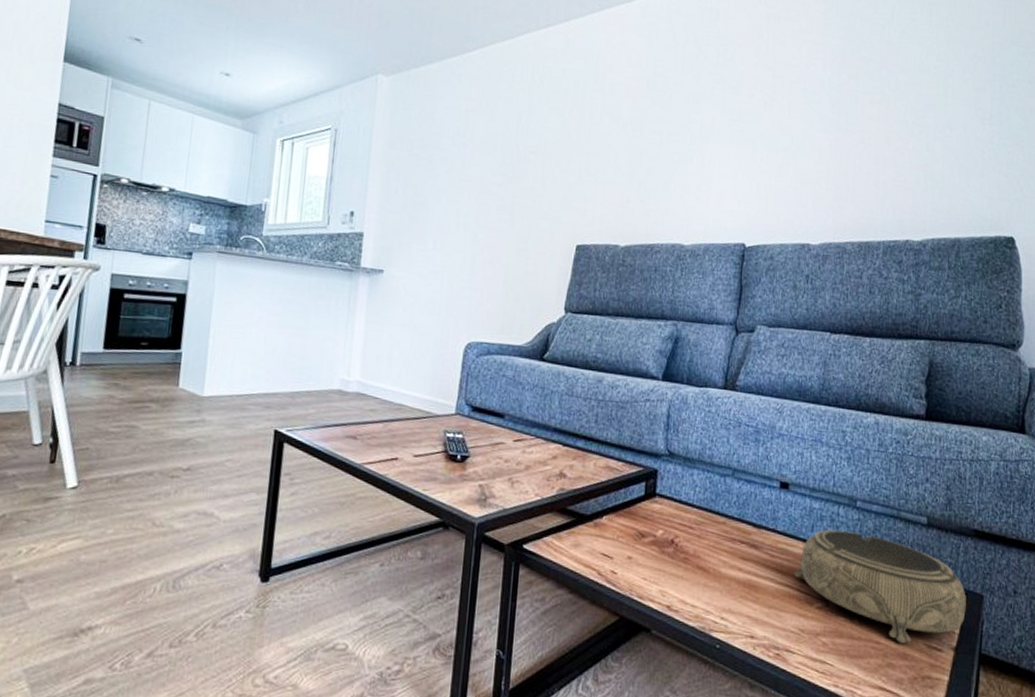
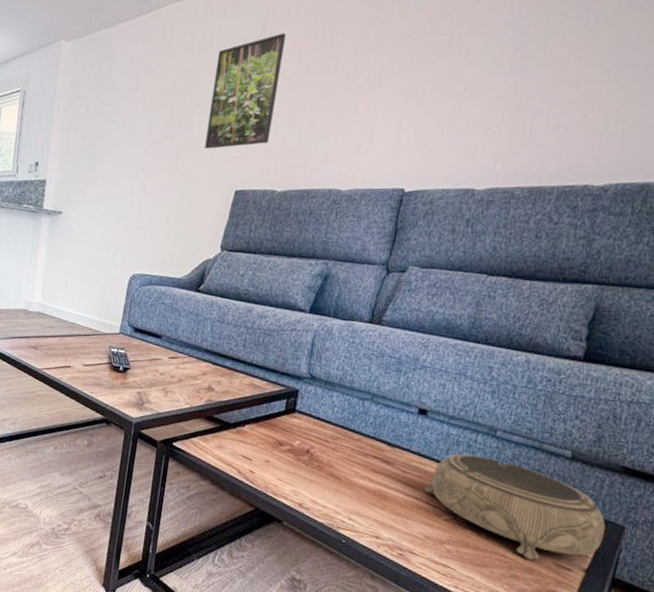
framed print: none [540,79,618,199] -> present [204,33,286,149]

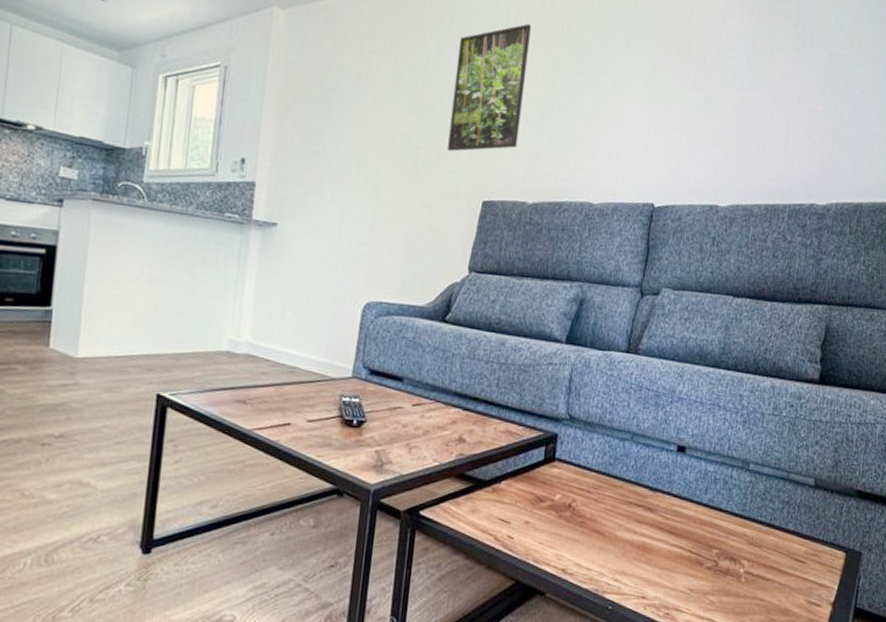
decorative bowl: present [424,453,605,560] -> none [686,492,846,600]

